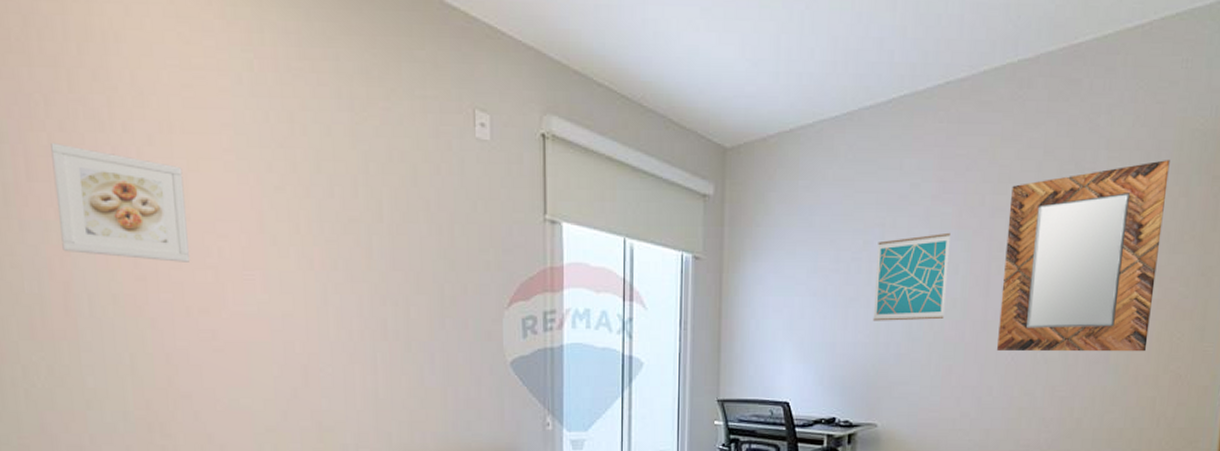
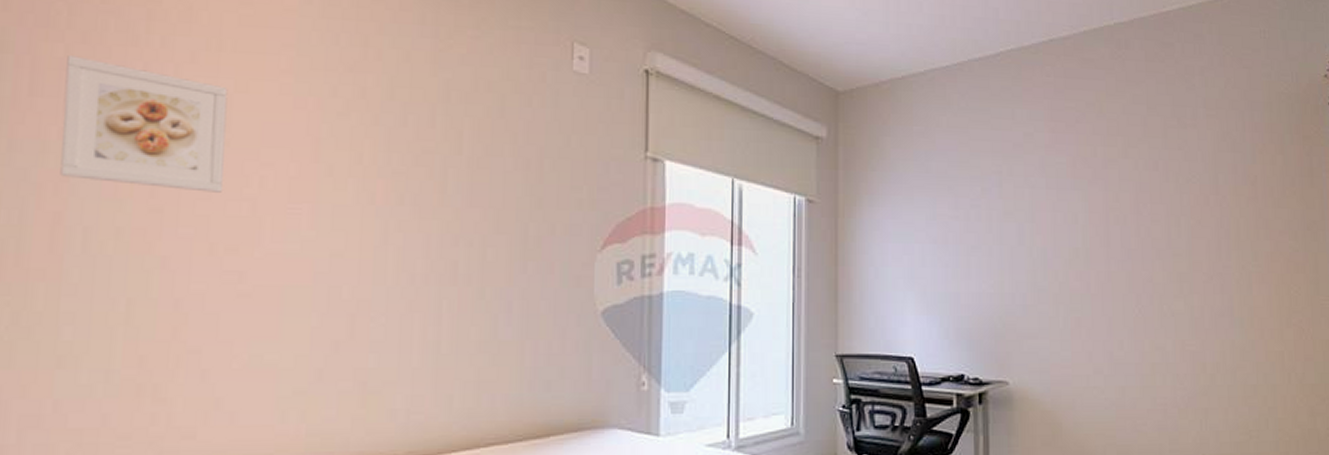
wall art: present [872,232,951,321] -> none [996,182,1068,271]
home mirror: present [997,160,1170,352] -> none [1121,119,1268,305]

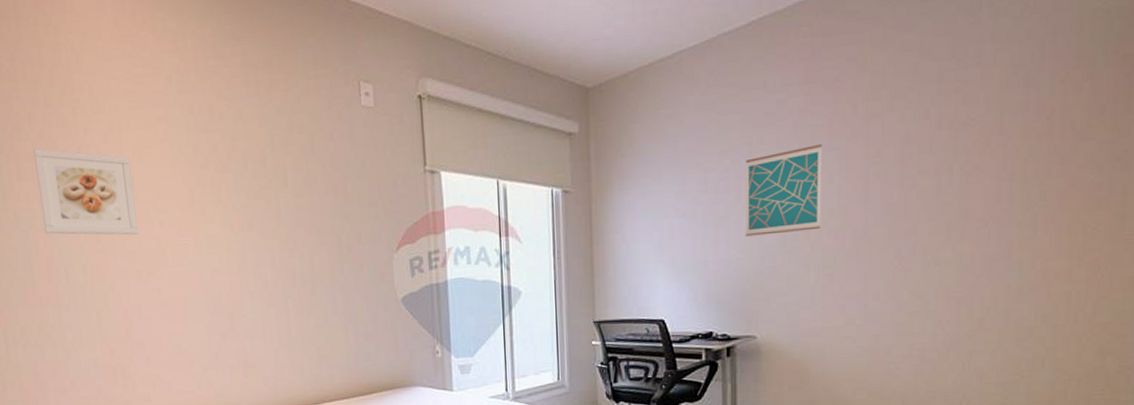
wall art: none [996,182,1068,271] -> present [745,143,822,237]

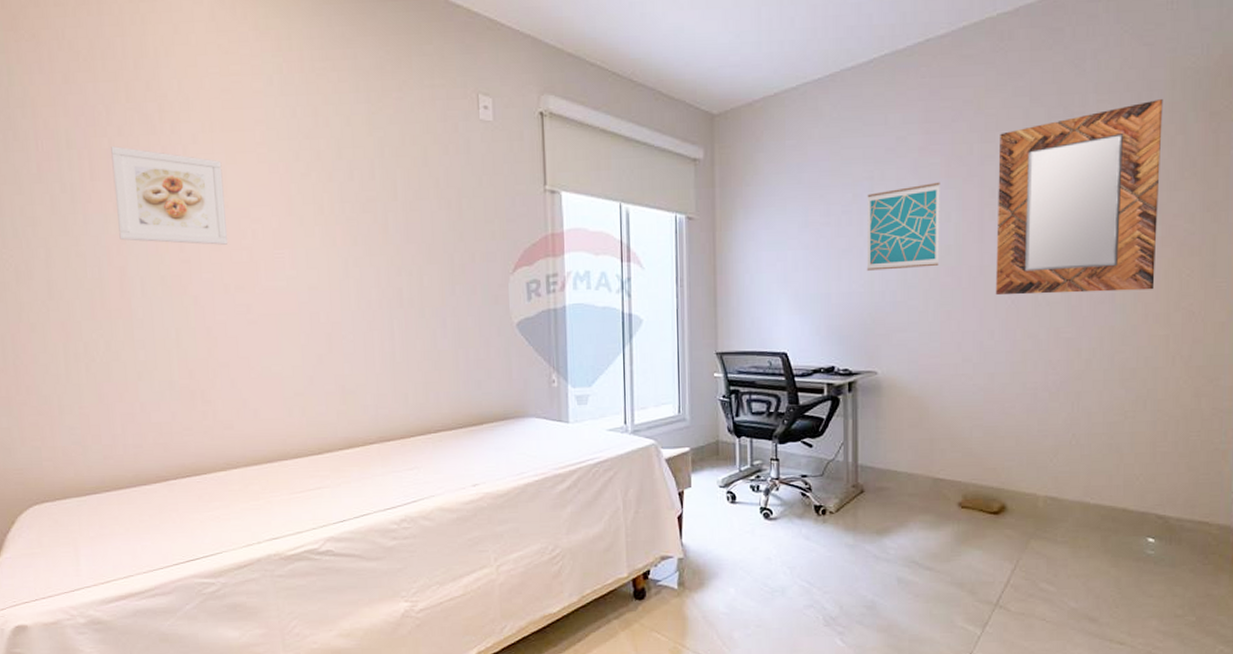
home mirror: none [882,44,1069,257] -> present [996,99,1163,296]

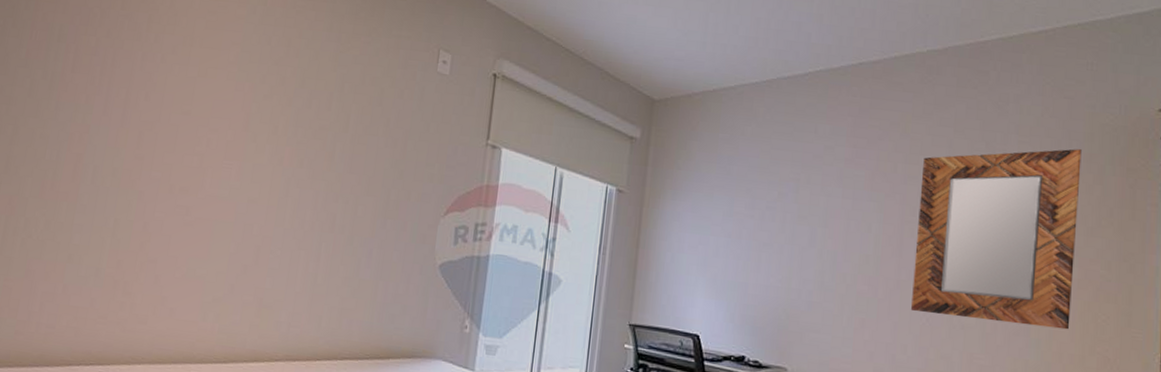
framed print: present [111,146,229,245] -> none [84,45,194,149]
wall art: present [866,182,940,271] -> none [785,193,863,274]

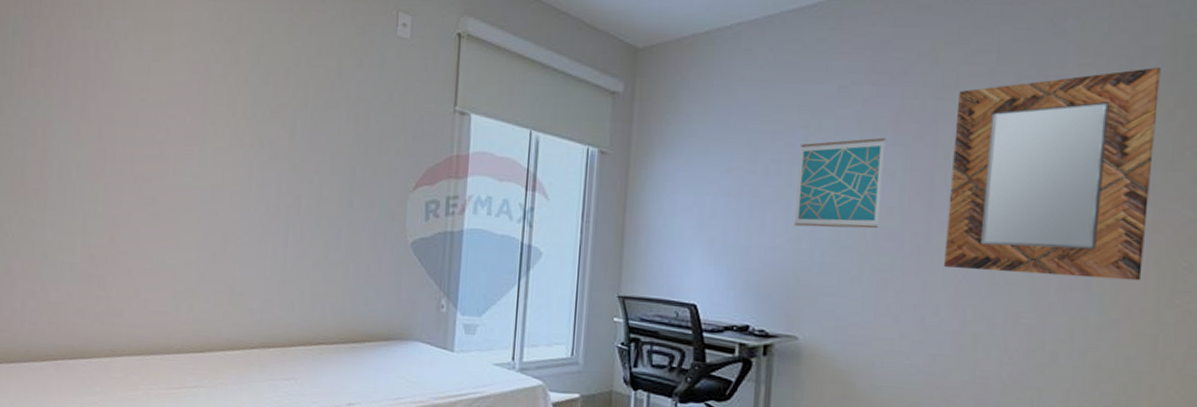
wall art: none [785,193,863,274] -> present [794,137,886,229]

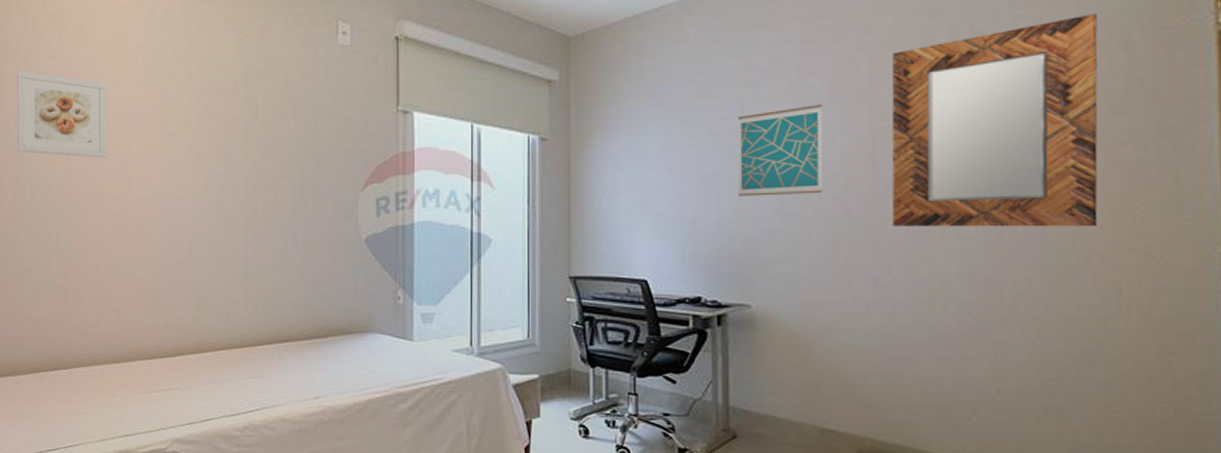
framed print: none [46,37,148,137] -> present [17,71,107,158]

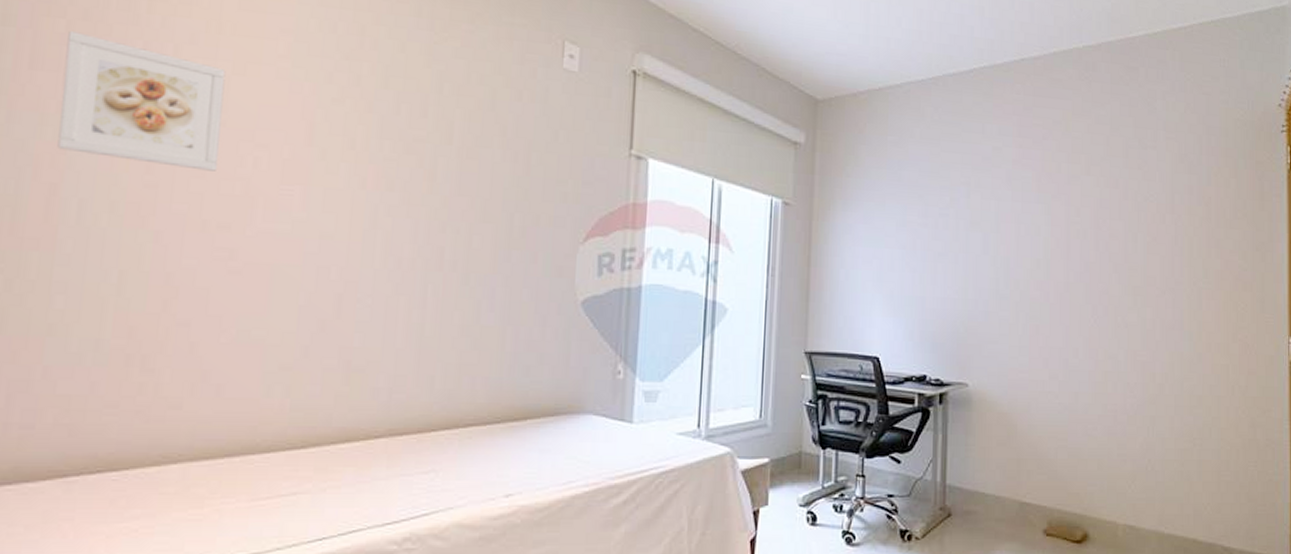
wall art: present [737,104,823,196] -> none [961,195,1031,279]
home mirror: present [891,14,1098,228] -> none [1080,144,1219,320]

